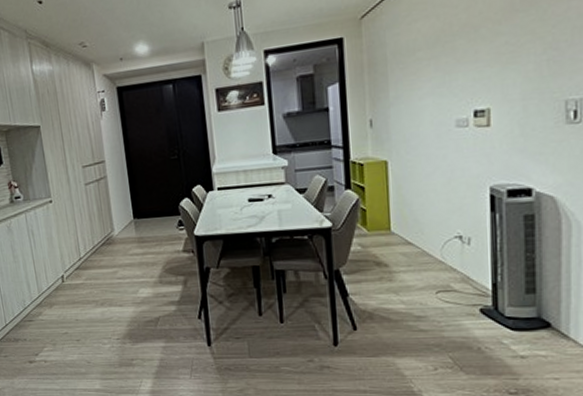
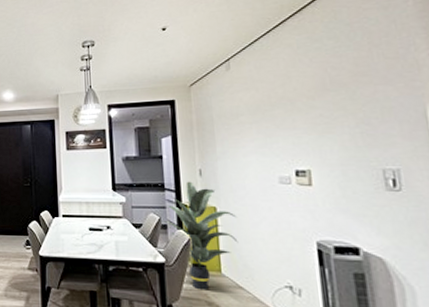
indoor plant: none [329,134,410,251] -> present [163,181,238,290]

